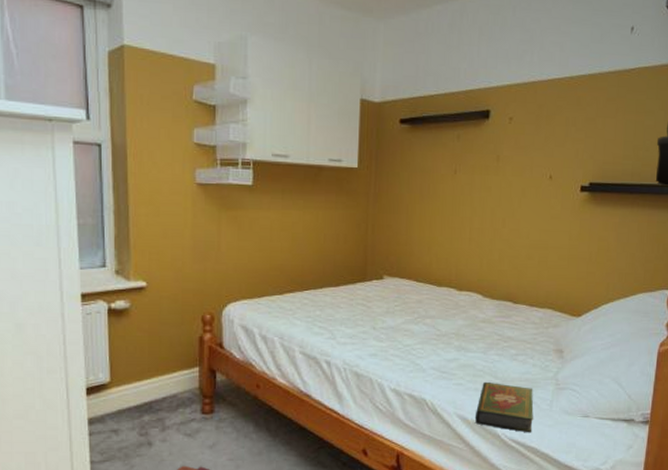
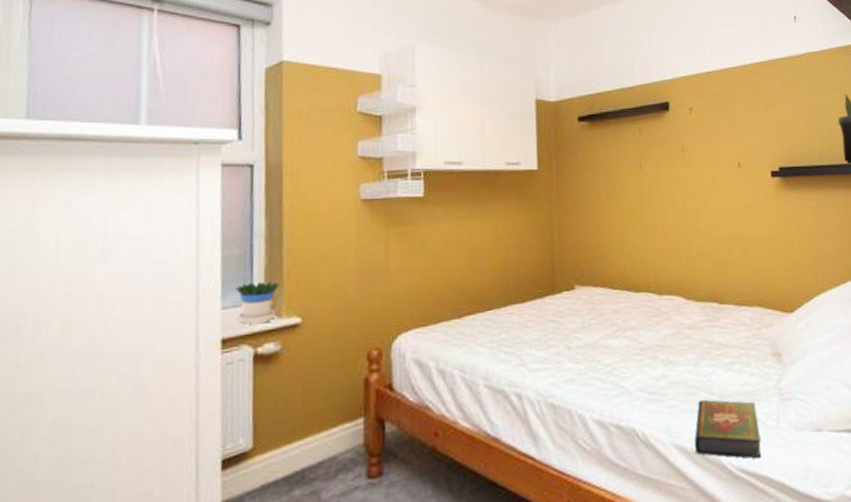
flowerpot: none [90,249,127,284] -> present [235,281,279,325]

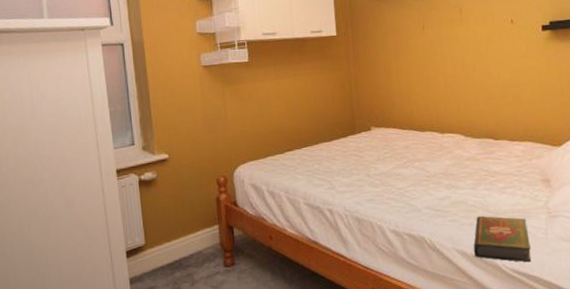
flowerpot: present [235,281,279,325] -> none [121,129,151,160]

